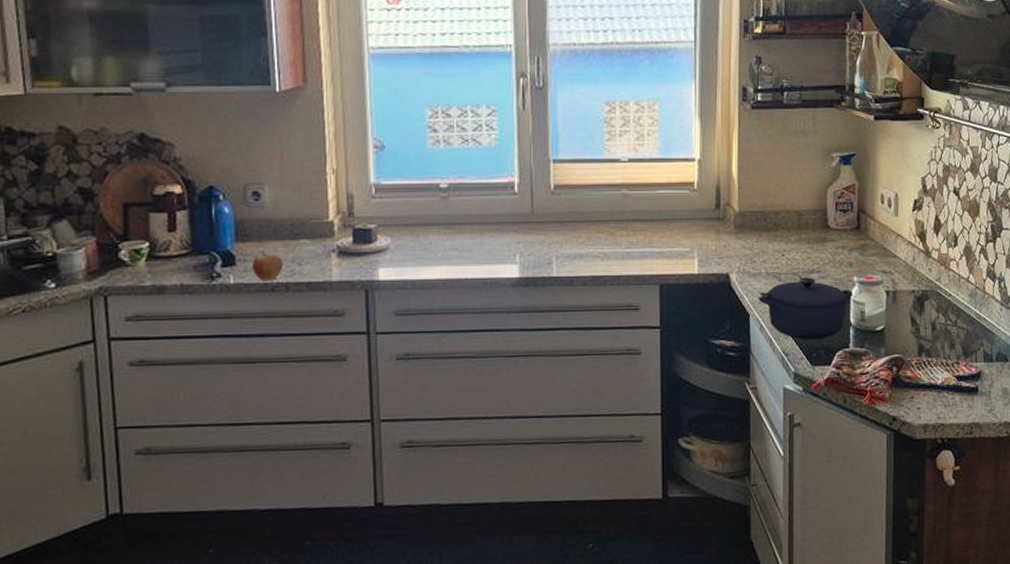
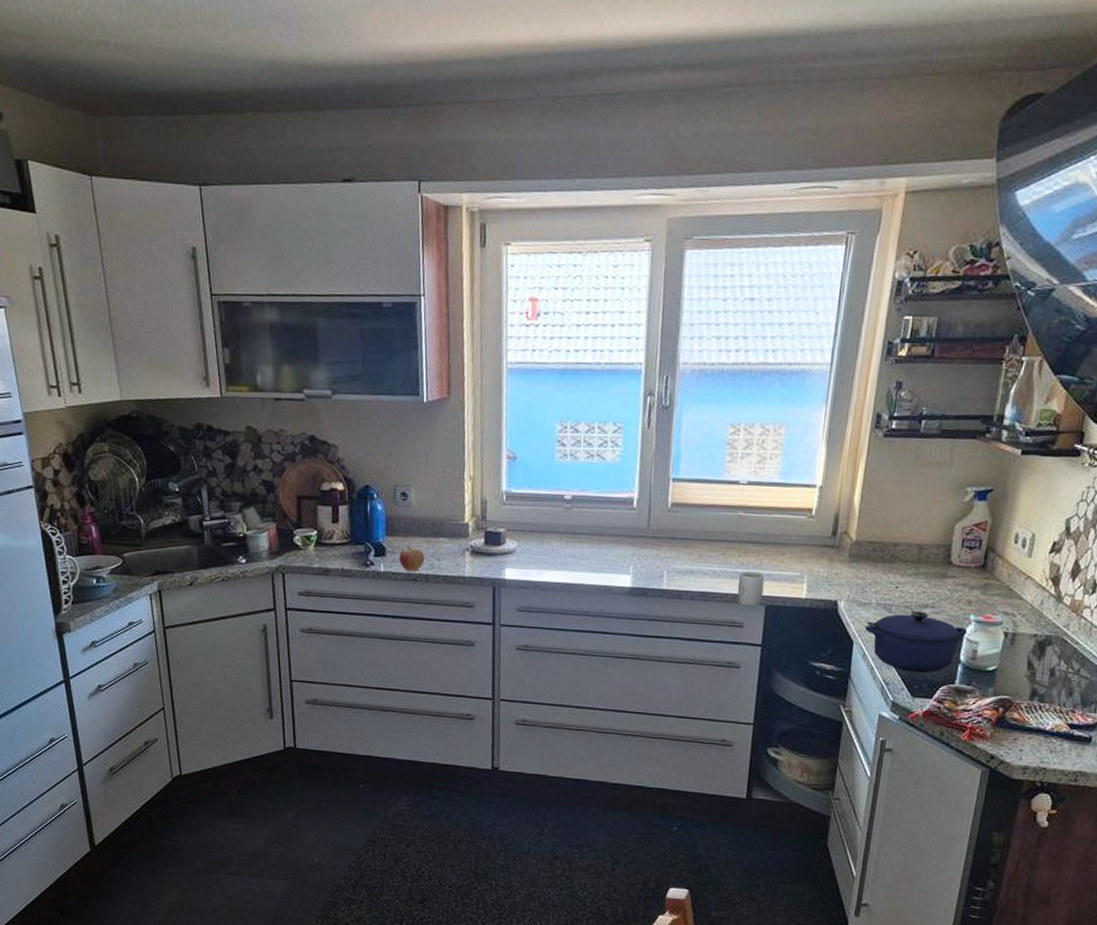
mug: none [629,250,656,288] -> present [737,571,765,607]

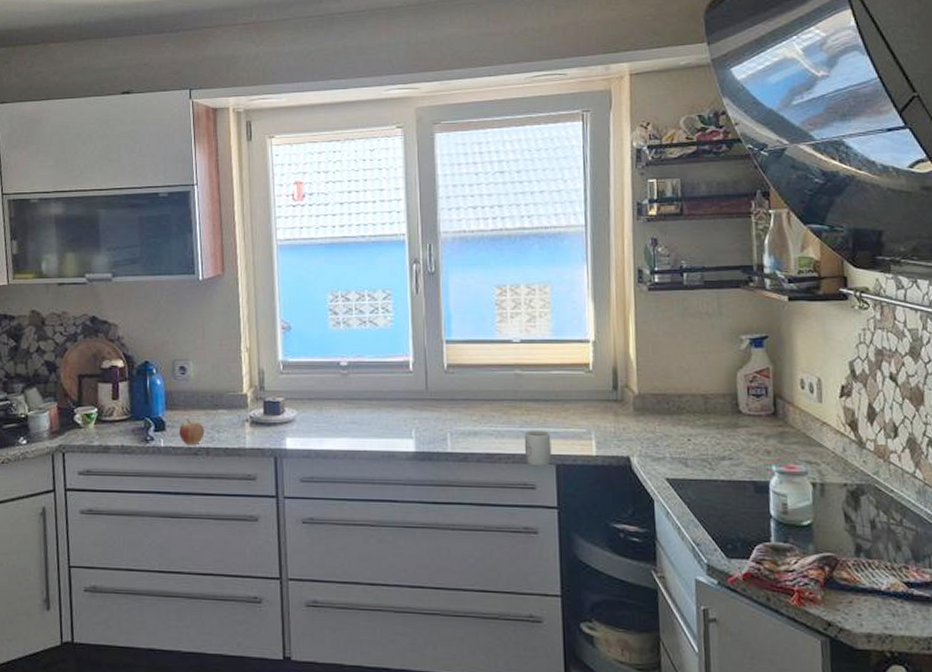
cooking pot: present [865,610,968,673] -> none [664,463,773,531]

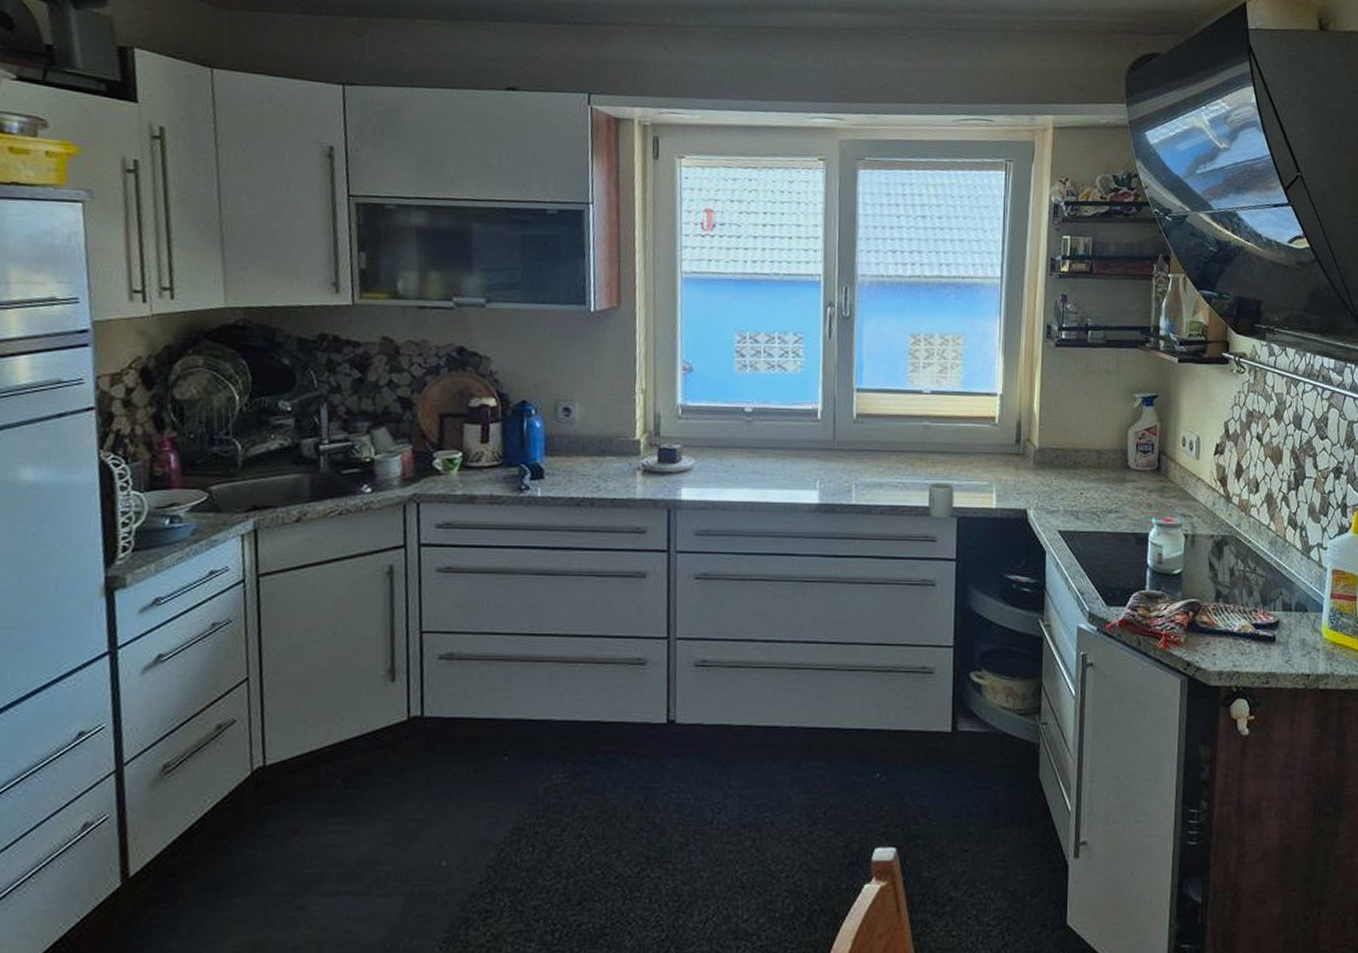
fruit: present [179,419,205,444] -> none [560,467,590,494]

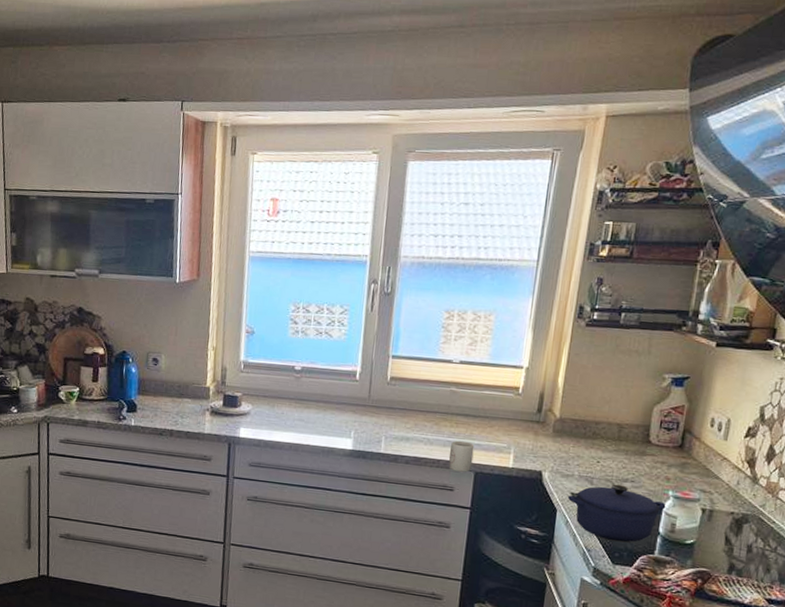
cooking pot: none [1056,516,1151,580] -> present [568,484,666,542]

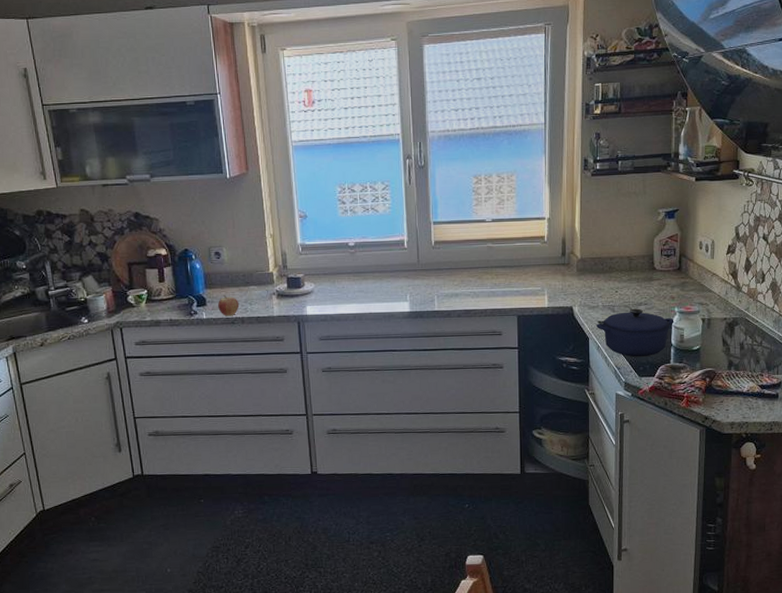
fruit: none [148,404,171,426] -> present [218,295,239,316]
mug: present [448,440,475,473] -> none [494,289,515,318]

